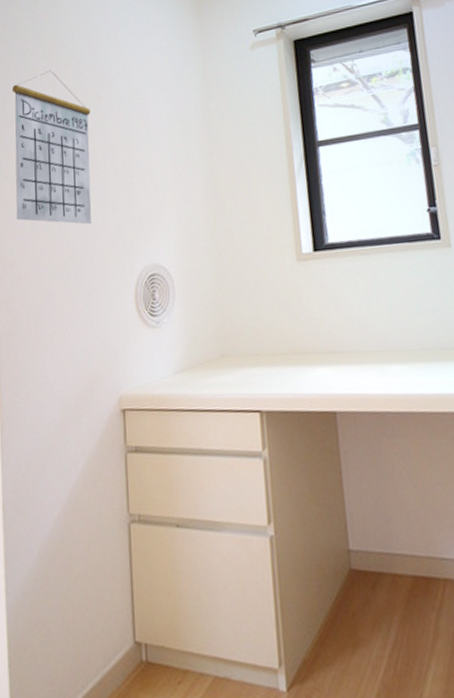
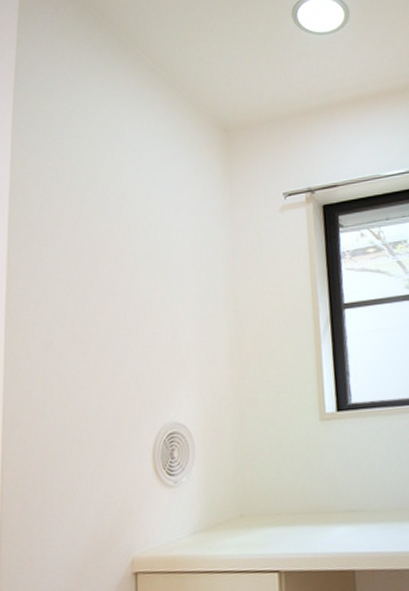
calendar: present [11,69,92,224] -> none [27,221,113,381]

